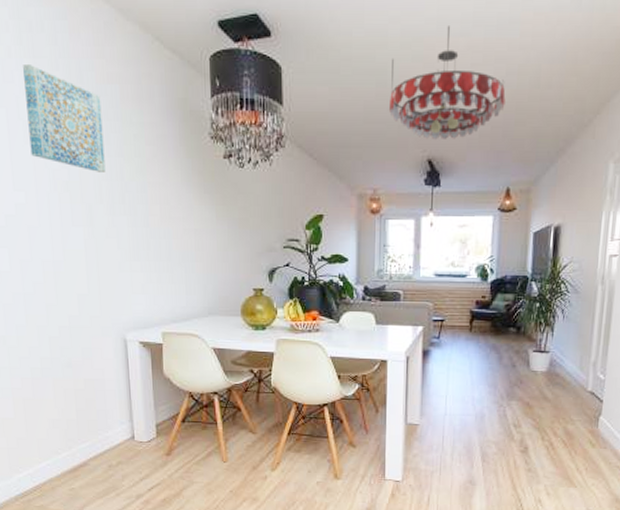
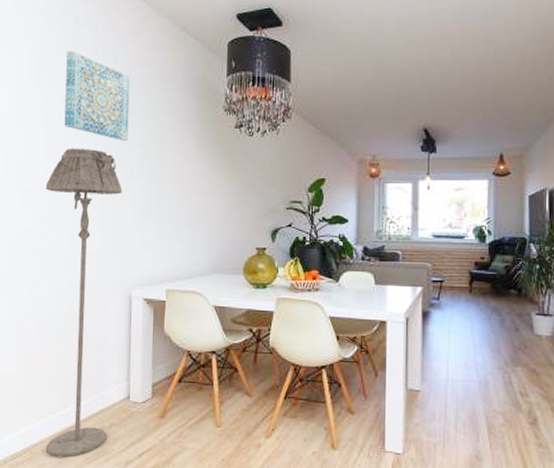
floor lamp: none [19,180,115,495] -> present [45,148,122,458]
chandelier: present [389,26,506,139] -> none [387,15,495,110]

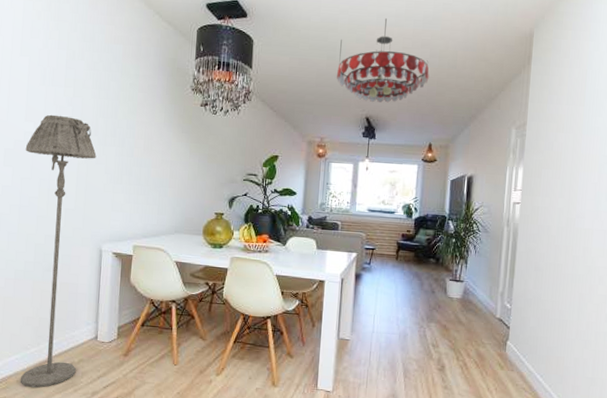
wall art: present [64,50,130,141] -> none [44,25,107,111]
chandelier: none [387,15,495,110] -> present [337,18,429,103]

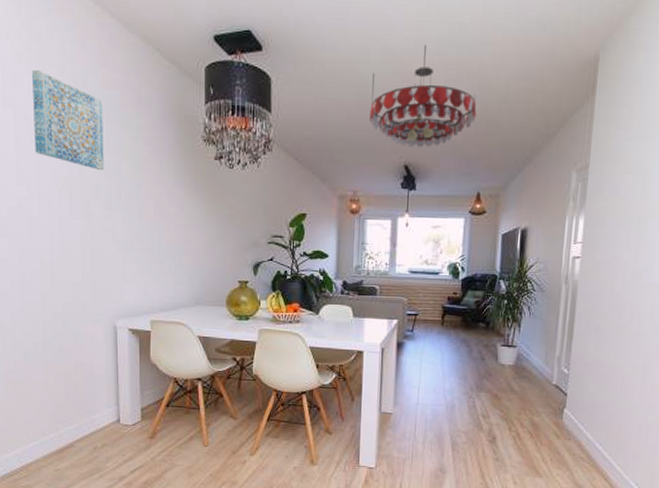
floor lamp: present [20,114,97,388] -> none [20,176,101,475]
wall art: none [44,25,107,111] -> present [32,69,104,170]

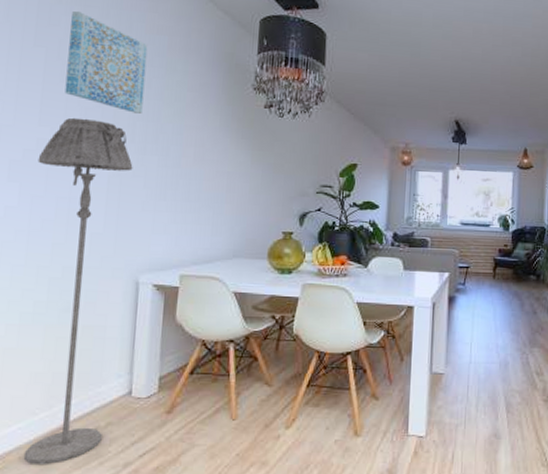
floor lamp: none [20,176,101,475] -> present [23,117,133,466]
chandelier: present [370,45,477,147] -> none [422,14,522,105]

